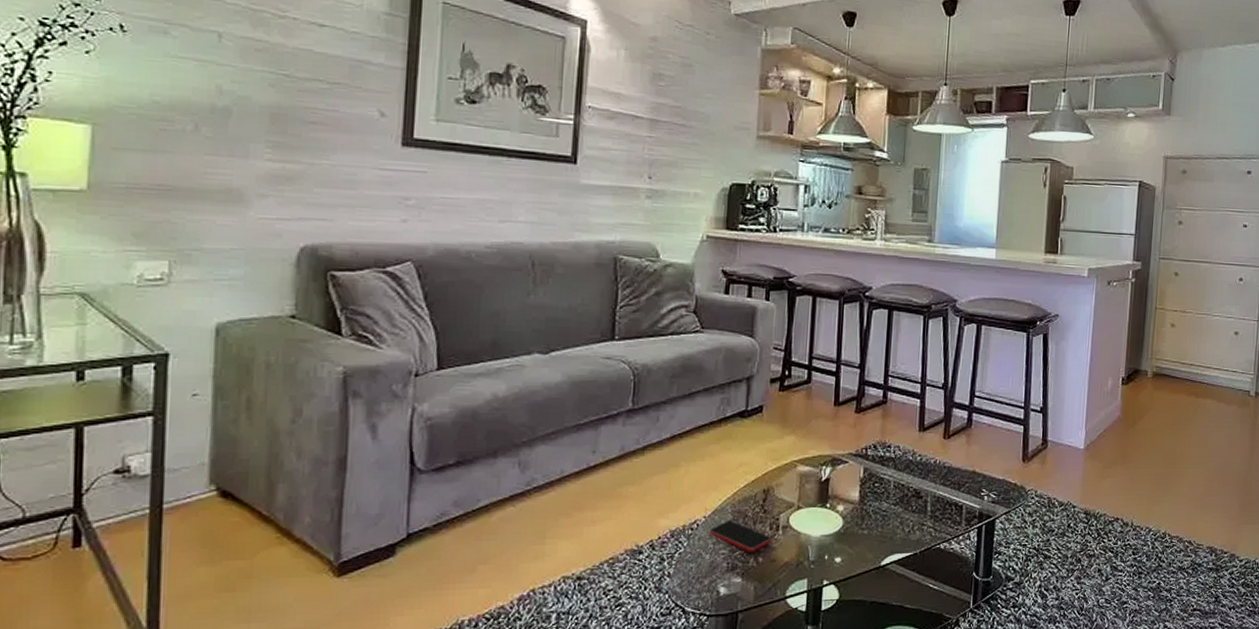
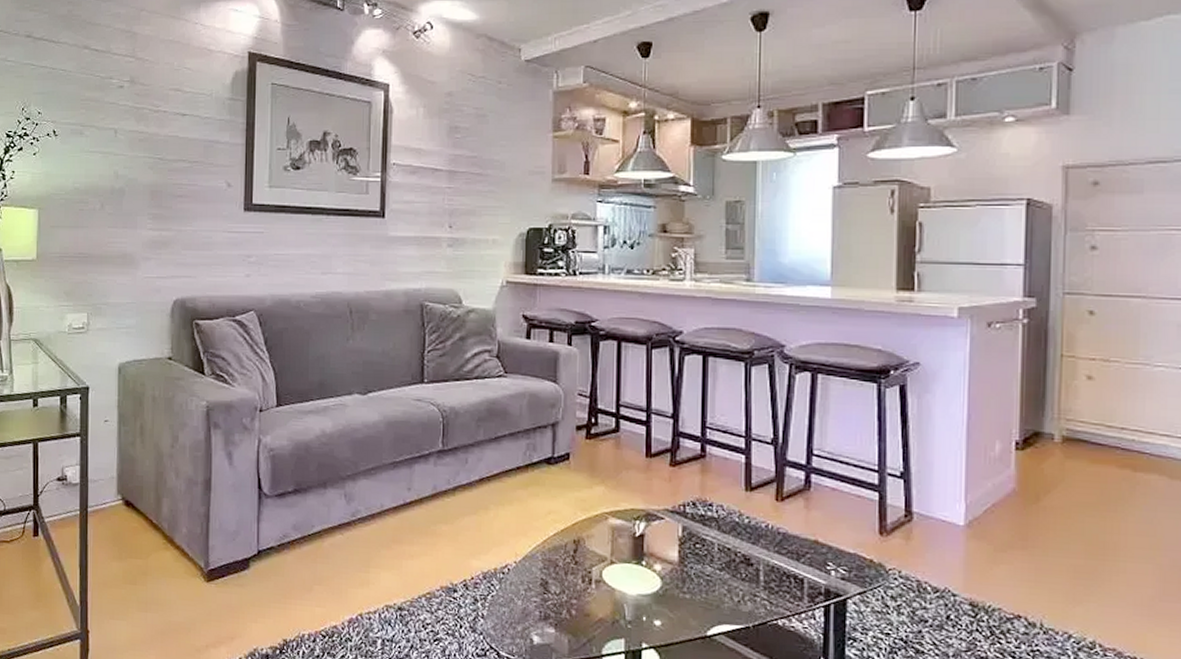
smartphone: present [709,520,772,553] -> none [520,568,584,605]

